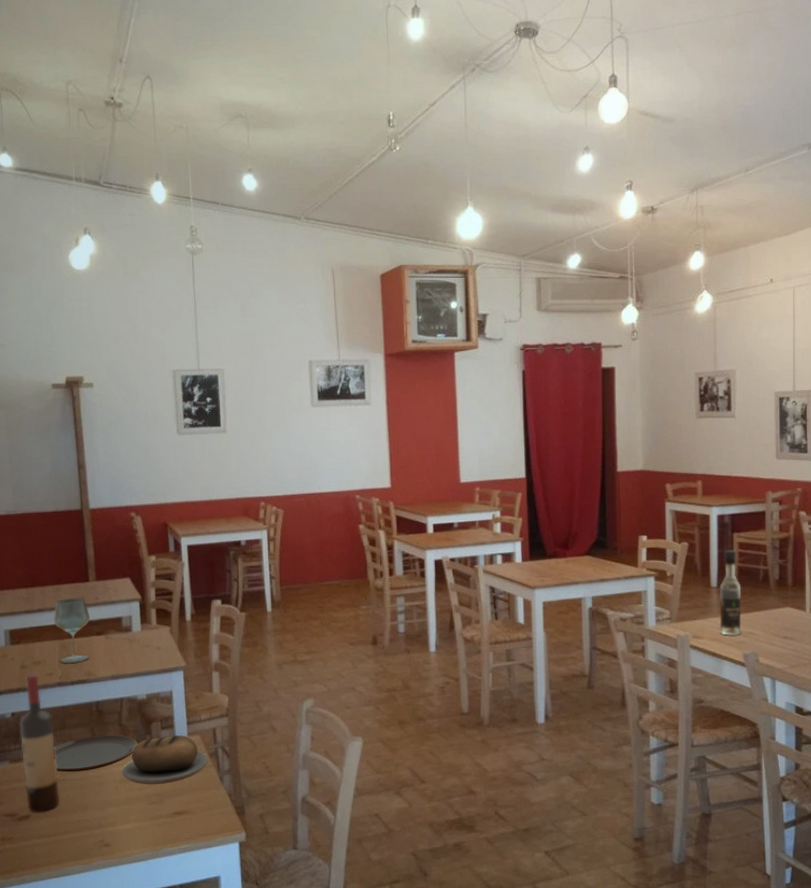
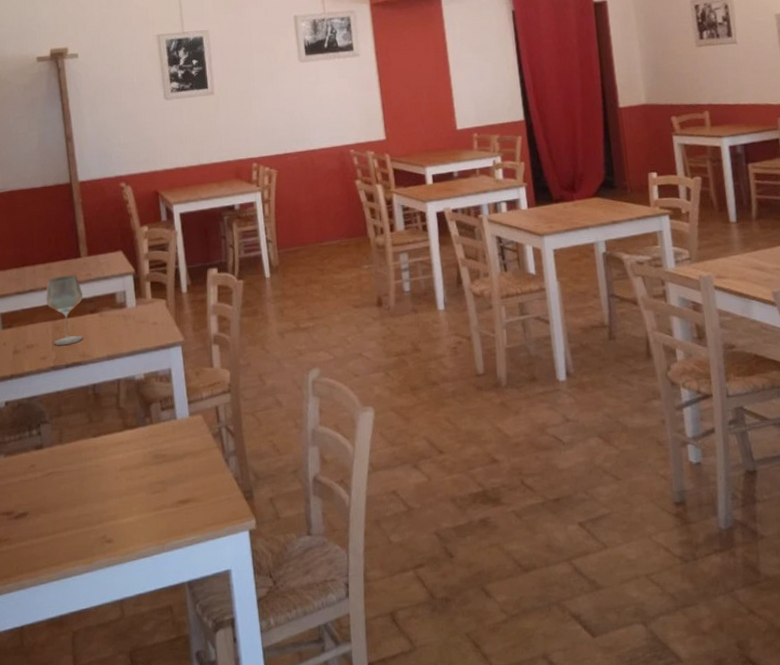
wine bottle: present [19,673,59,812] -> none [13,358,58,509]
plate: present [54,735,138,772] -> none [50,419,138,463]
bread: present [122,735,209,785] -> none [122,416,213,473]
bottle: present [719,549,741,637] -> none [739,181,767,274]

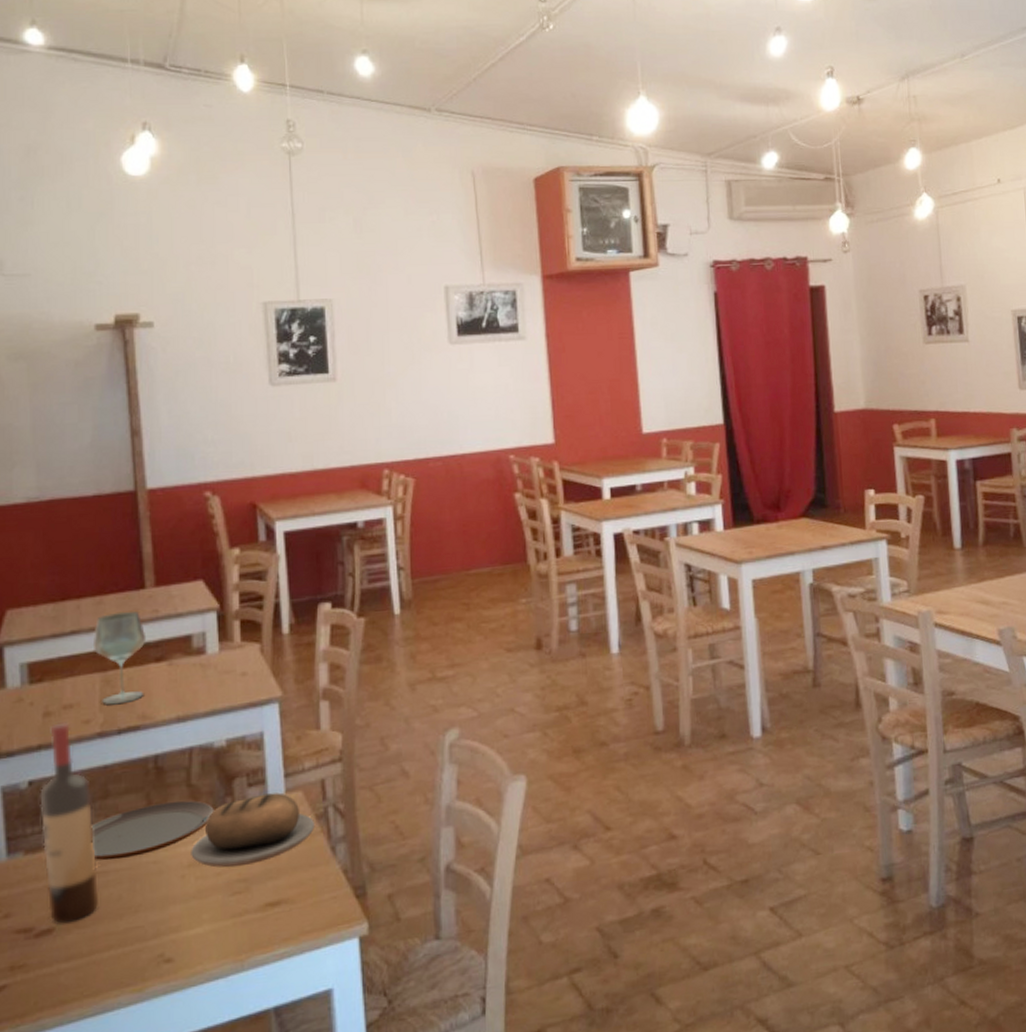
wine bottle: none [13,358,58,509] -> present [40,722,98,923]
plate: none [50,419,138,463] -> present [91,800,214,860]
bread: none [122,416,213,473] -> present [191,793,316,868]

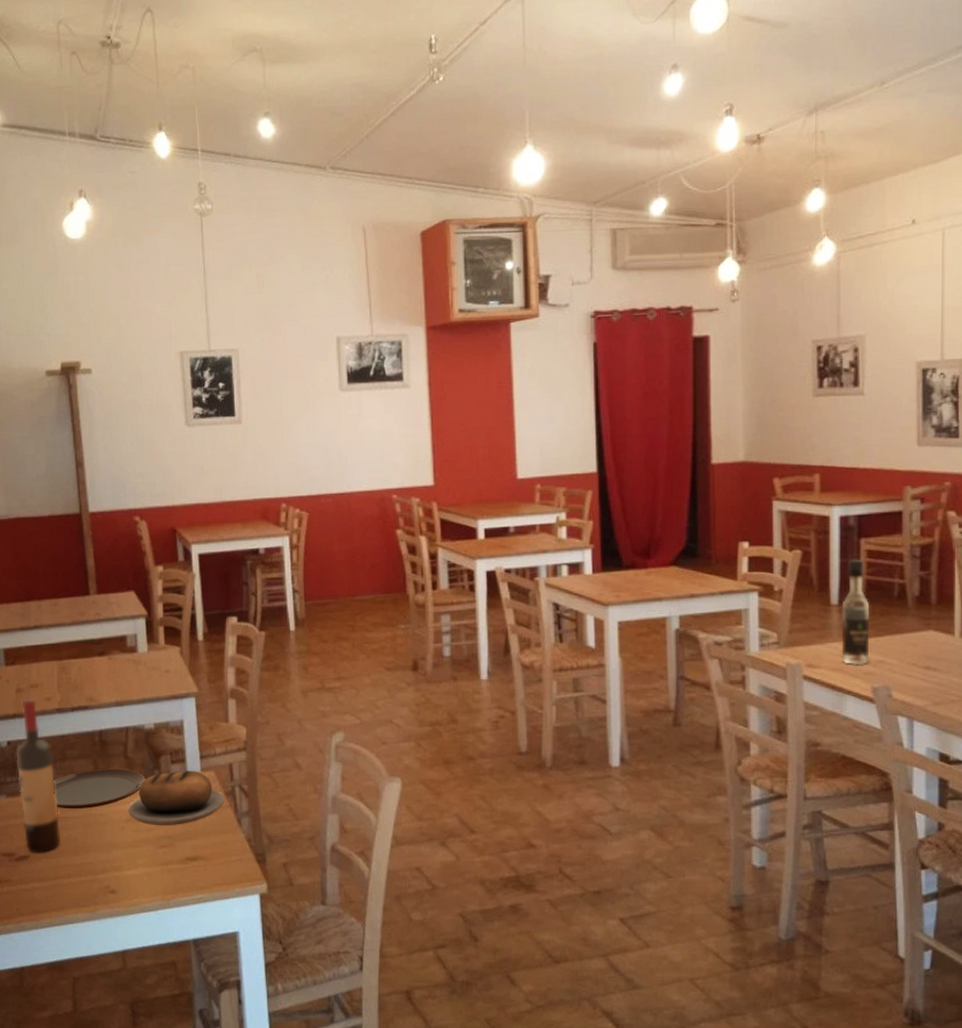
wine glass: present [92,611,147,705] -> none [51,613,92,688]
bottle: none [964,501,993,609] -> present [841,559,869,666]

